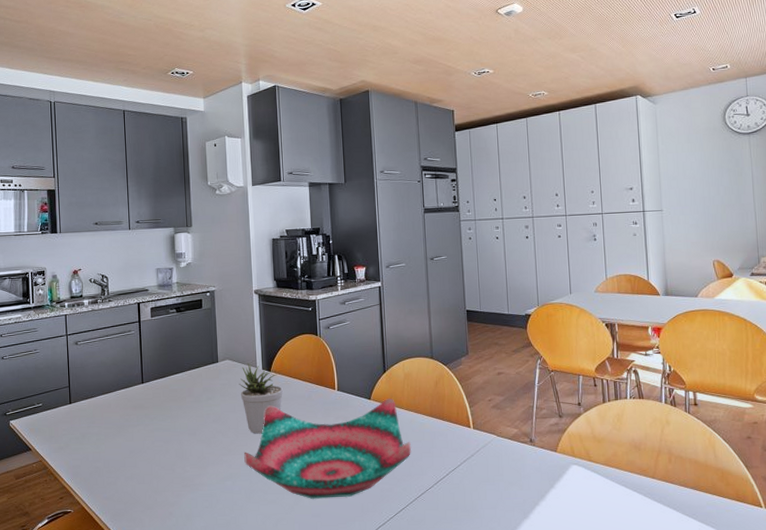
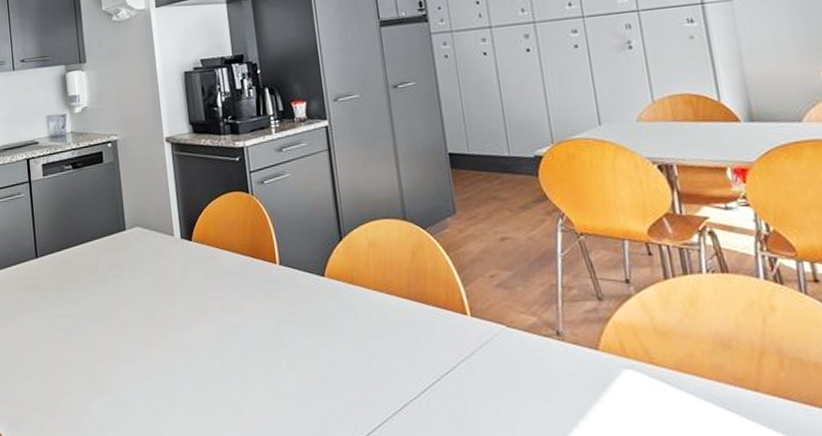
potted plant: present [238,363,284,434] -> none [152,230,210,322]
decorative bowl: present [244,398,412,500] -> none [164,274,386,410]

